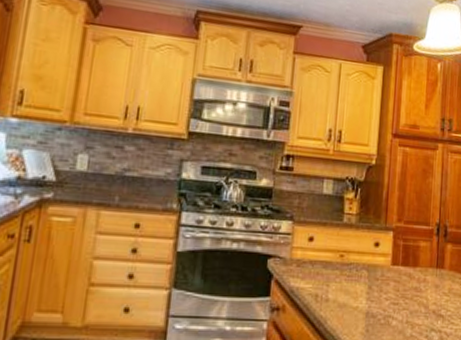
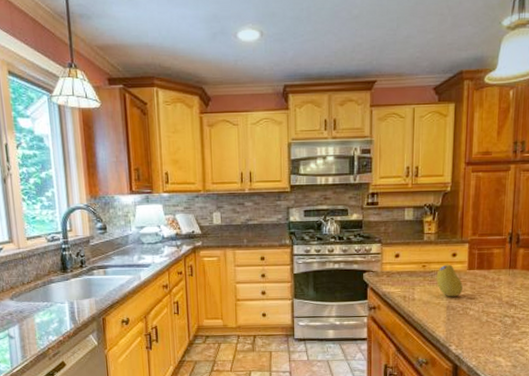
fruit: none [355,255,385,300] -> present [436,264,463,297]

